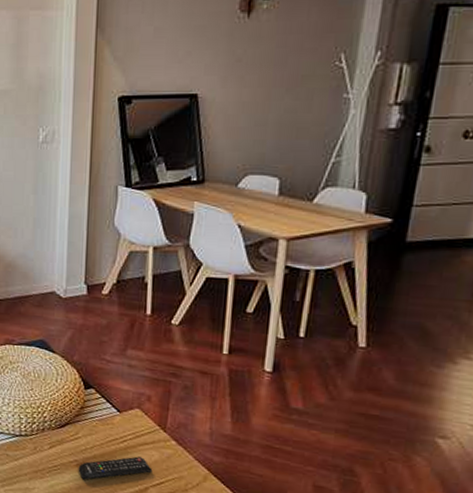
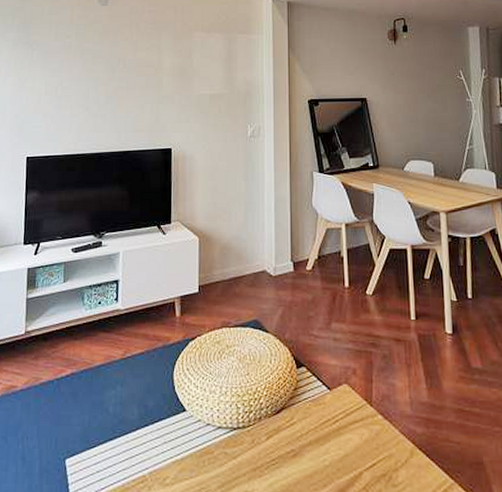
remote control: present [78,456,153,480] -> none [295,437,365,472]

